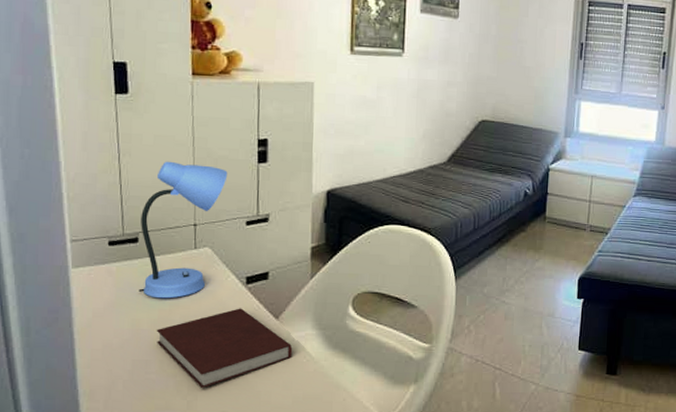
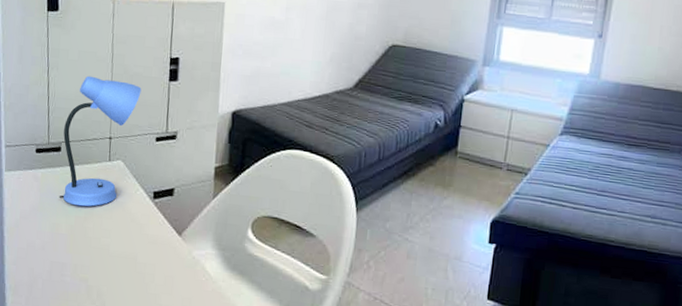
notebook: present [156,308,293,388] -> none [72,221,193,295]

